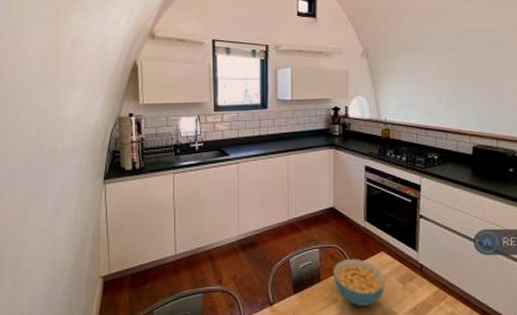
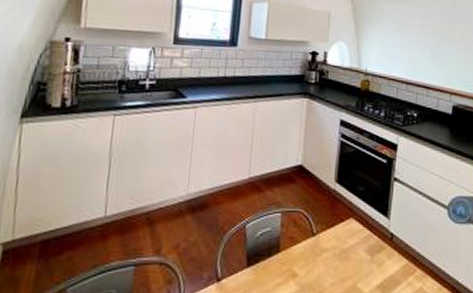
cereal bowl: present [332,258,386,306] -> none [294,225,353,282]

